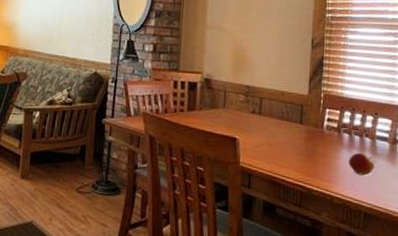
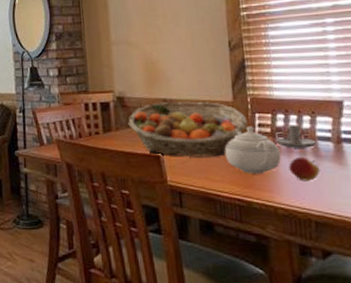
fruit basket: none [211,88,319,145] -> present [128,102,248,157]
teapot: none [294,119,344,165] -> present [224,126,282,174]
candle holder: none [340,123,375,146] -> present [275,125,317,148]

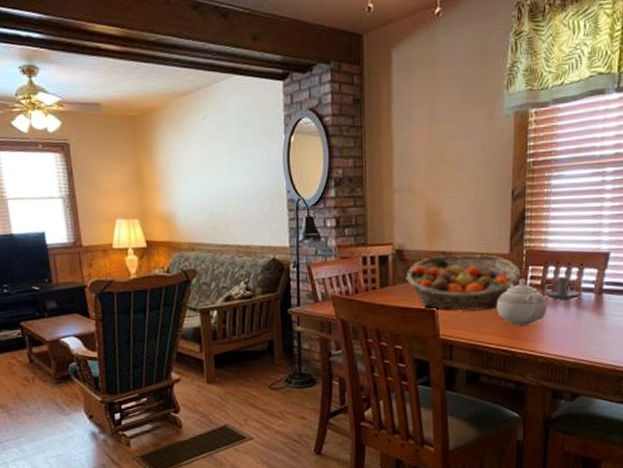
apple: present [289,156,320,182] -> none [553,307,580,331]

